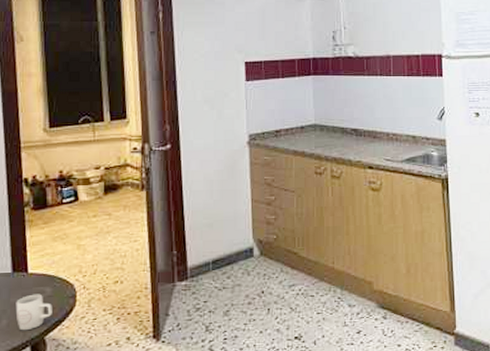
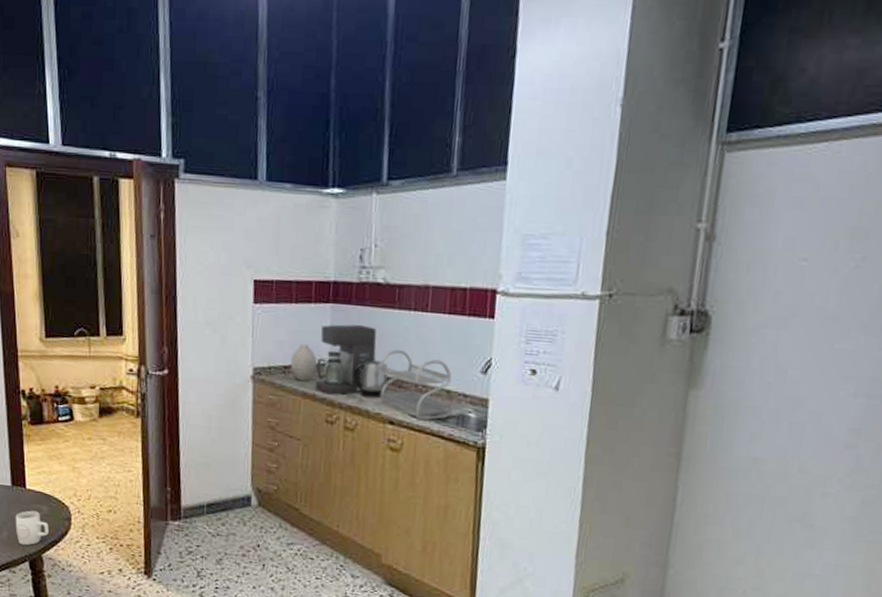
vase: none [281,110,305,141] -> present [290,343,318,381]
coffee maker: none [303,90,353,150] -> present [316,324,377,395]
kettle: none [334,118,364,150] -> present [352,359,388,399]
dish rack: none [355,108,419,162] -> present [377,350,454,421]

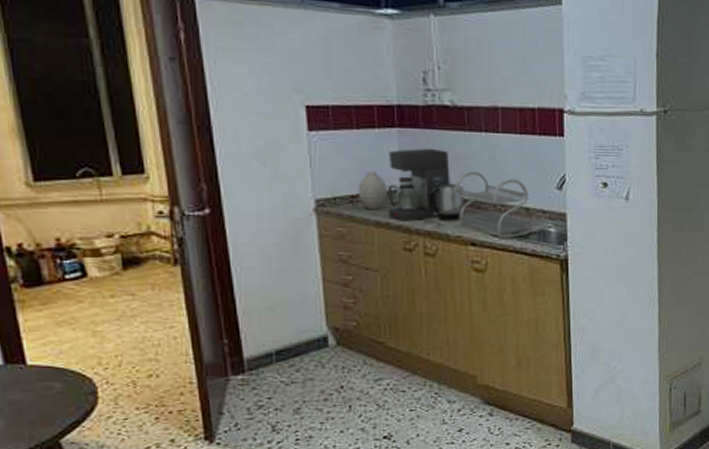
mug: present [15,510,49,546] -> none [14,390,67,434]

